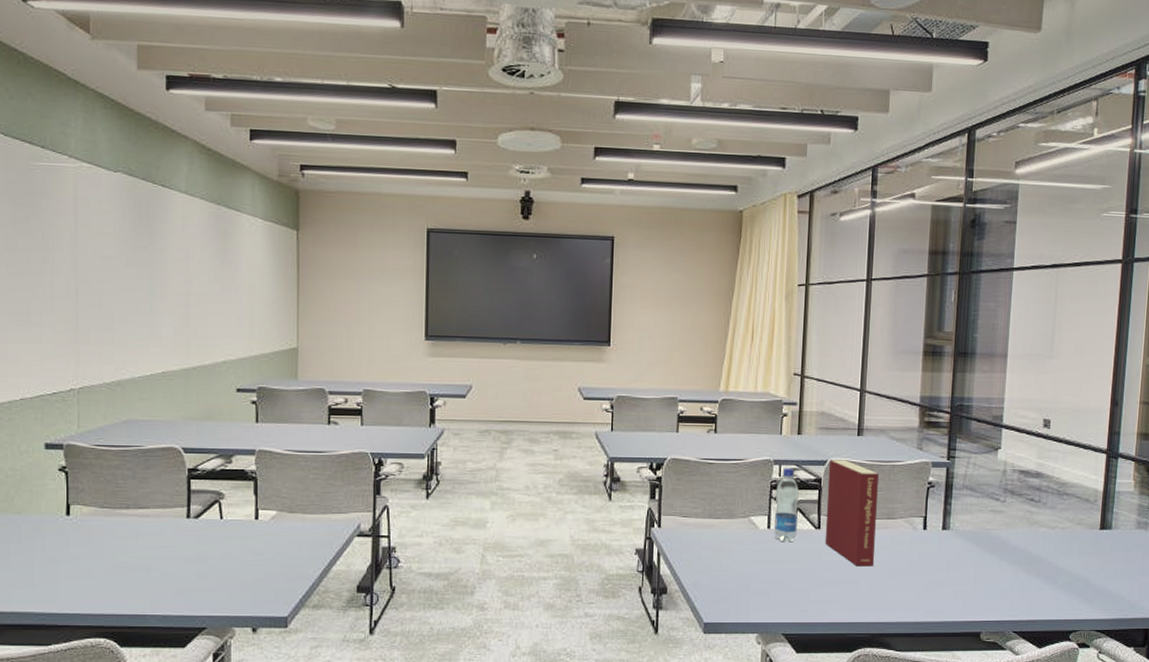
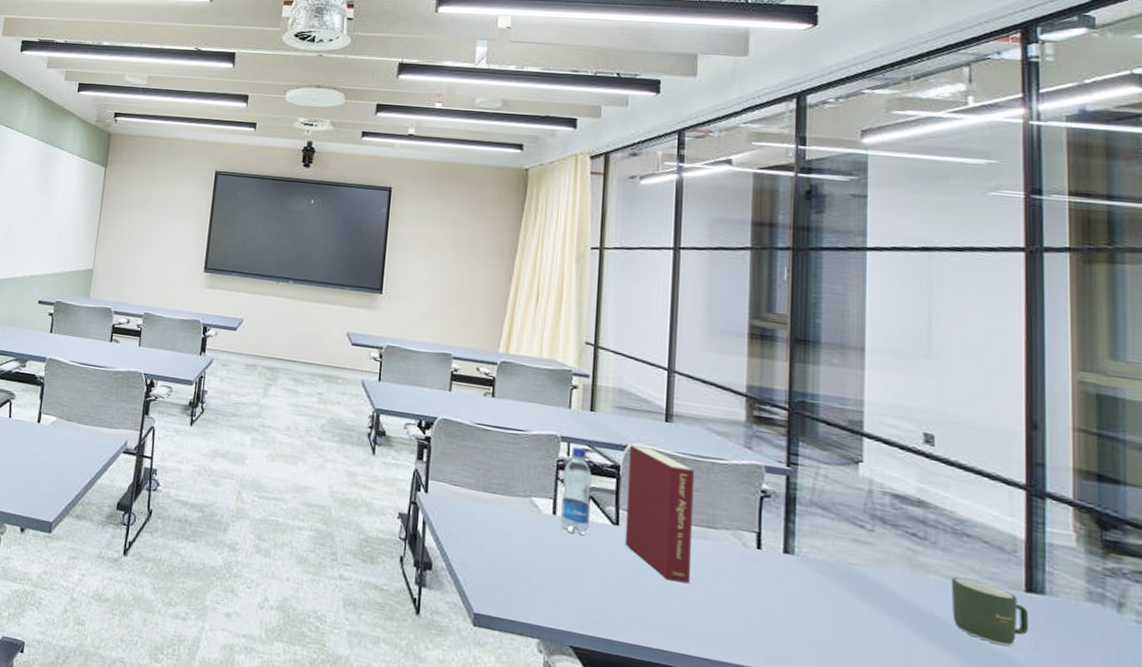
mug: none [1053,526,1101,571] -> present [951,576,1029,646]

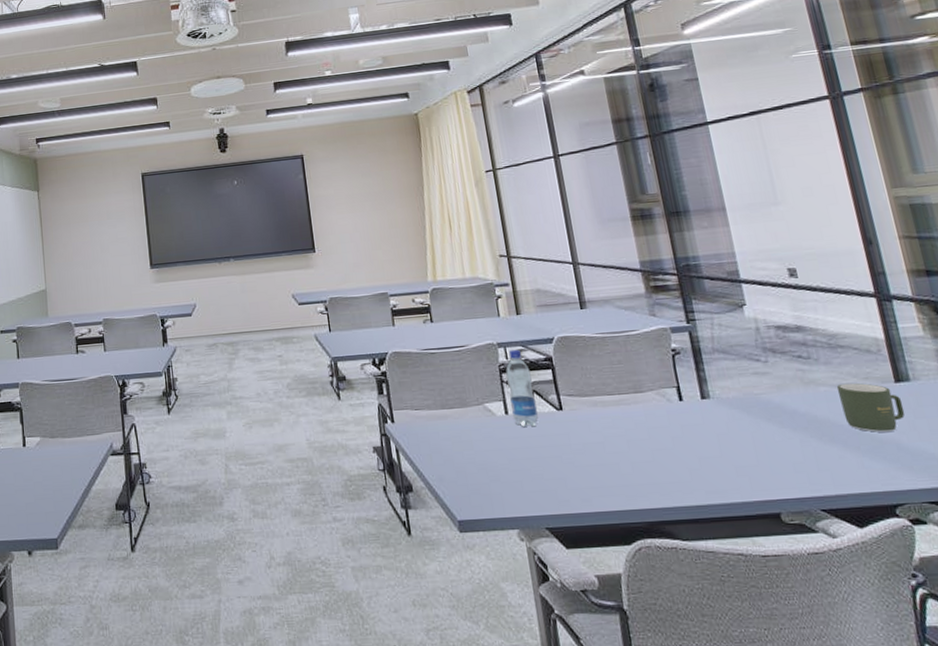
book: present [624,445,695,584] -> none [555,335,632,448]

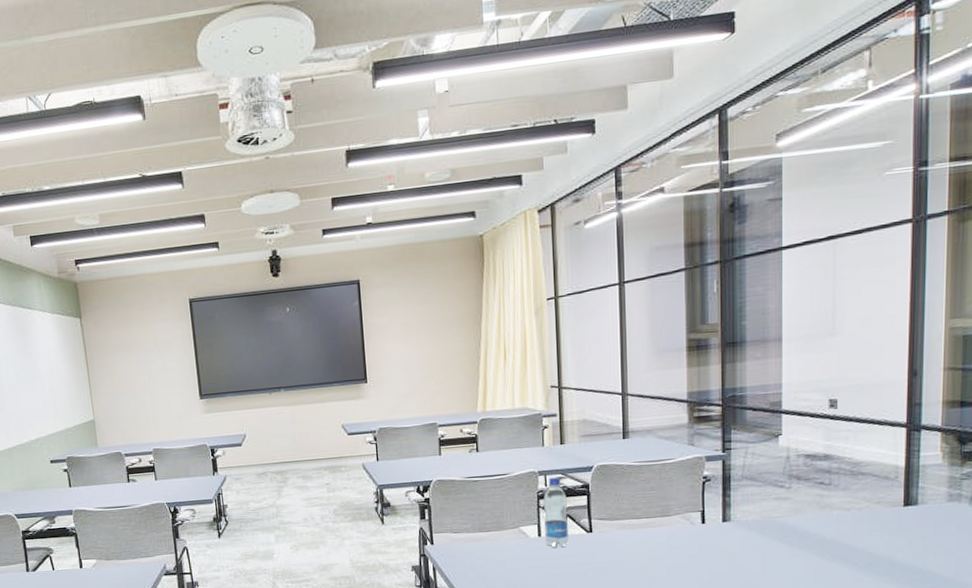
mug: present [836,383,905,433] -> none [849,506,906,551]

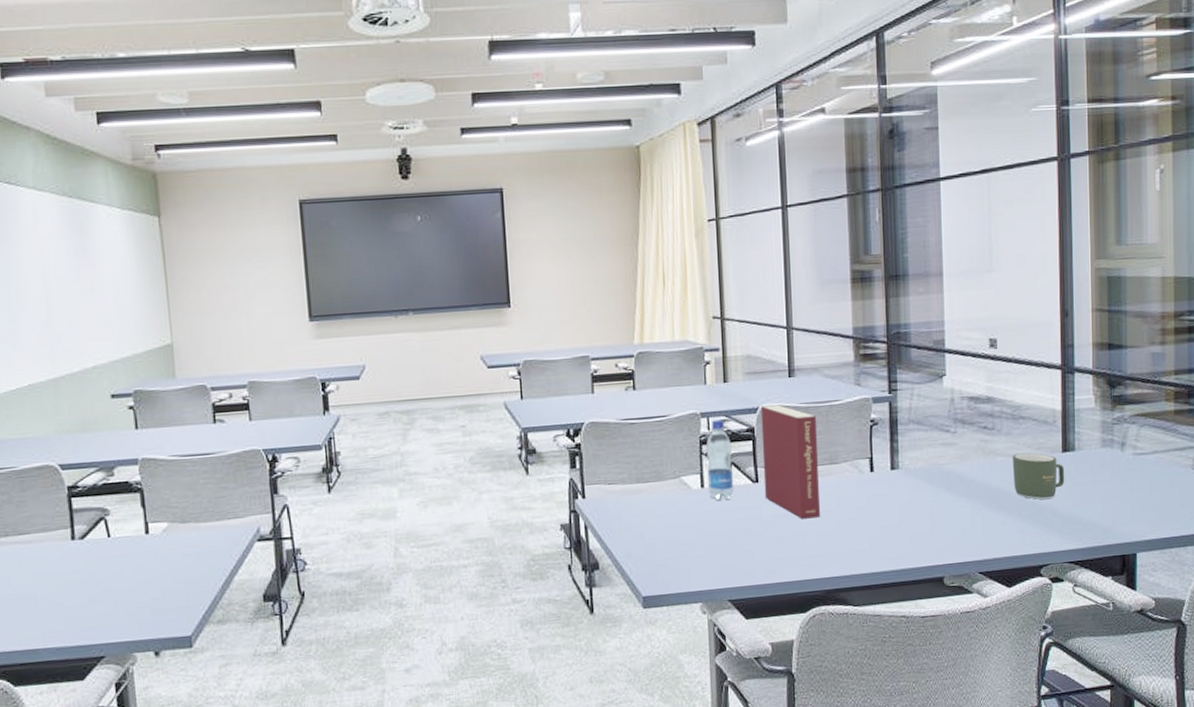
book: none [595,464,651,565] -> present [760,405,820,519]
mug: none [849,506,906,551] -> present [1012,453,1065,500]

